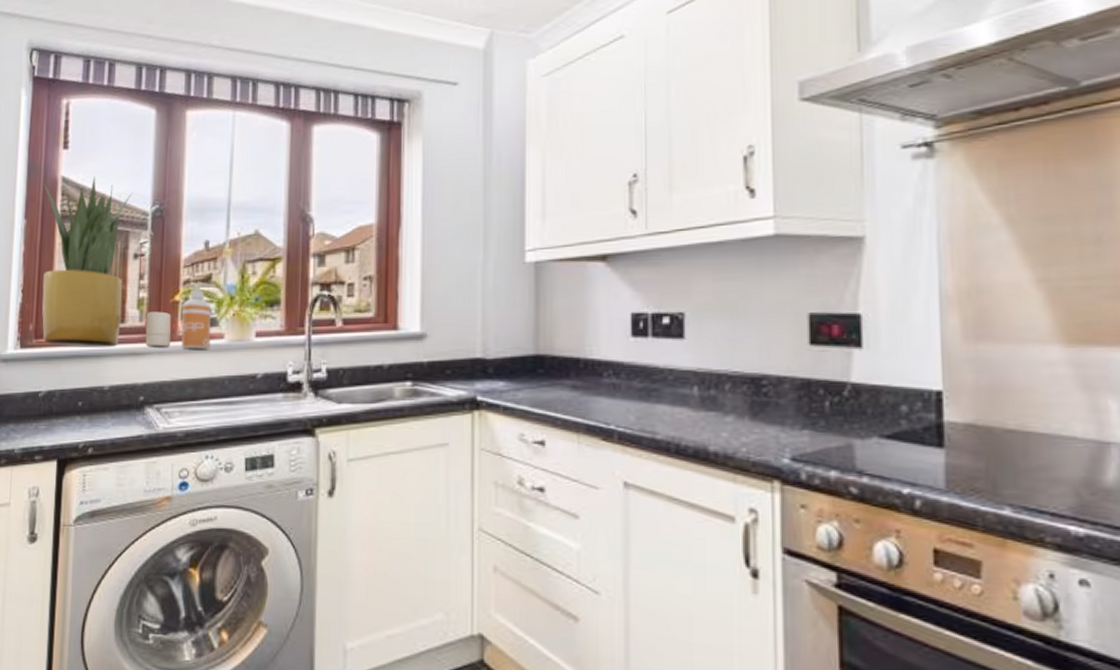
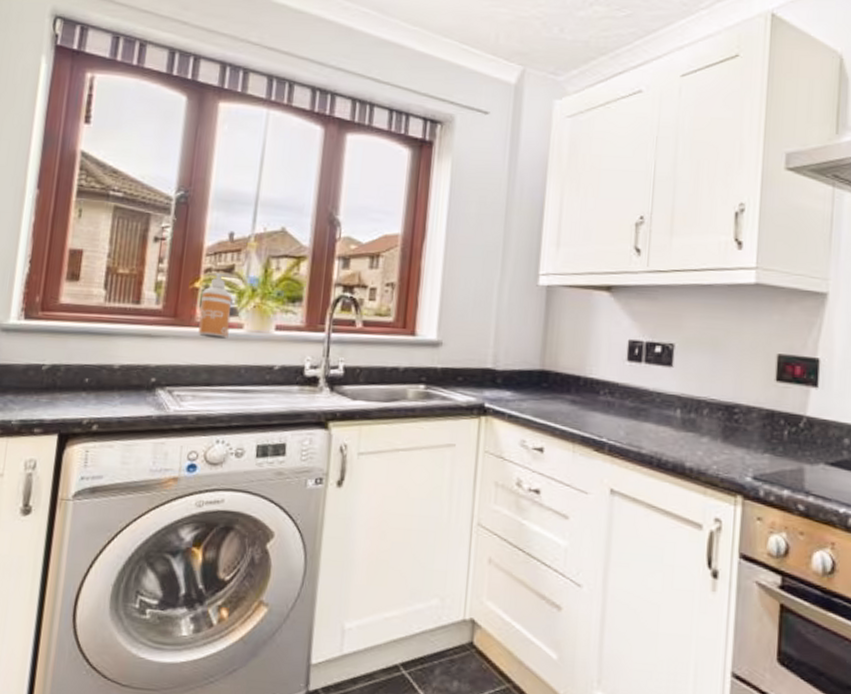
planter: present [42,176,132,349] -> none [50,151,156,328]
candle: present [145,311,171,349] -> none [160,295,190,333]

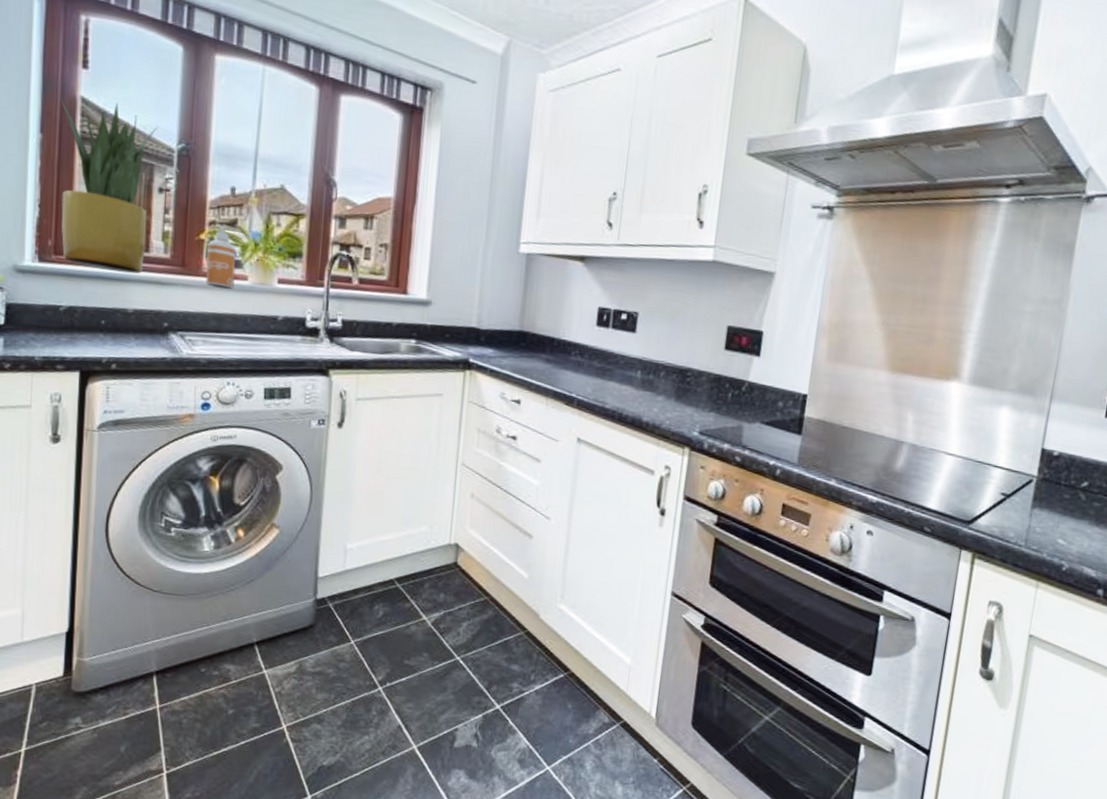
planter: none [50,151,156,328] -> present [59,96,157,274]

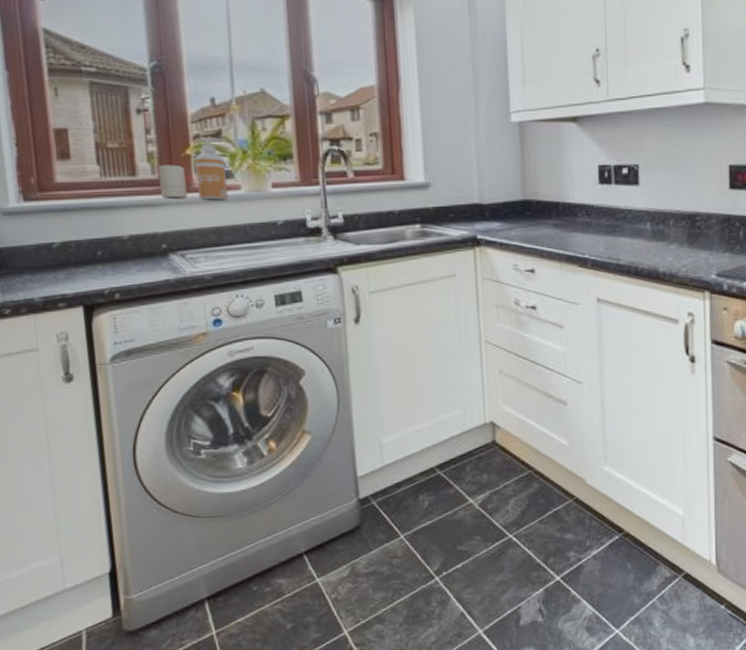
planter: present [59,96,157,274] -> none [19,29,133,201]
candle: none [169,245,196,282] -> present [158,165,188,200]

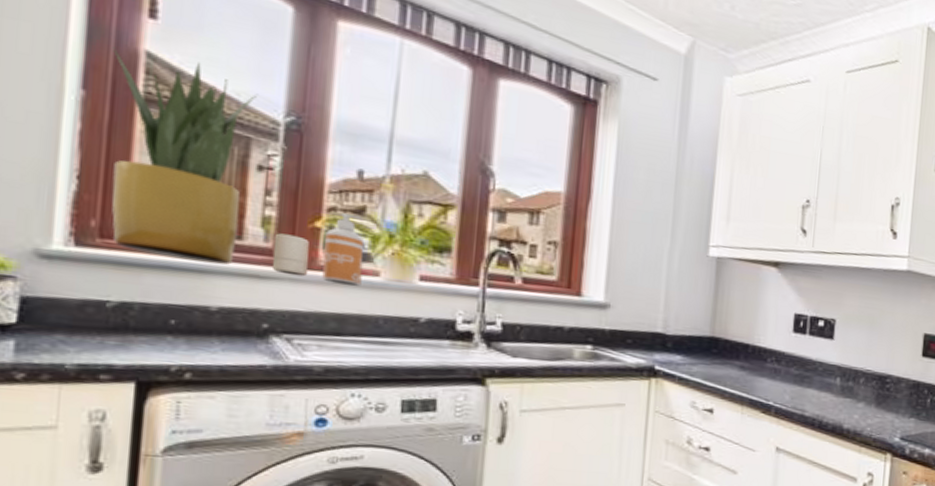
planter: none [19,29,133,201] -> present [111,47,257,265]

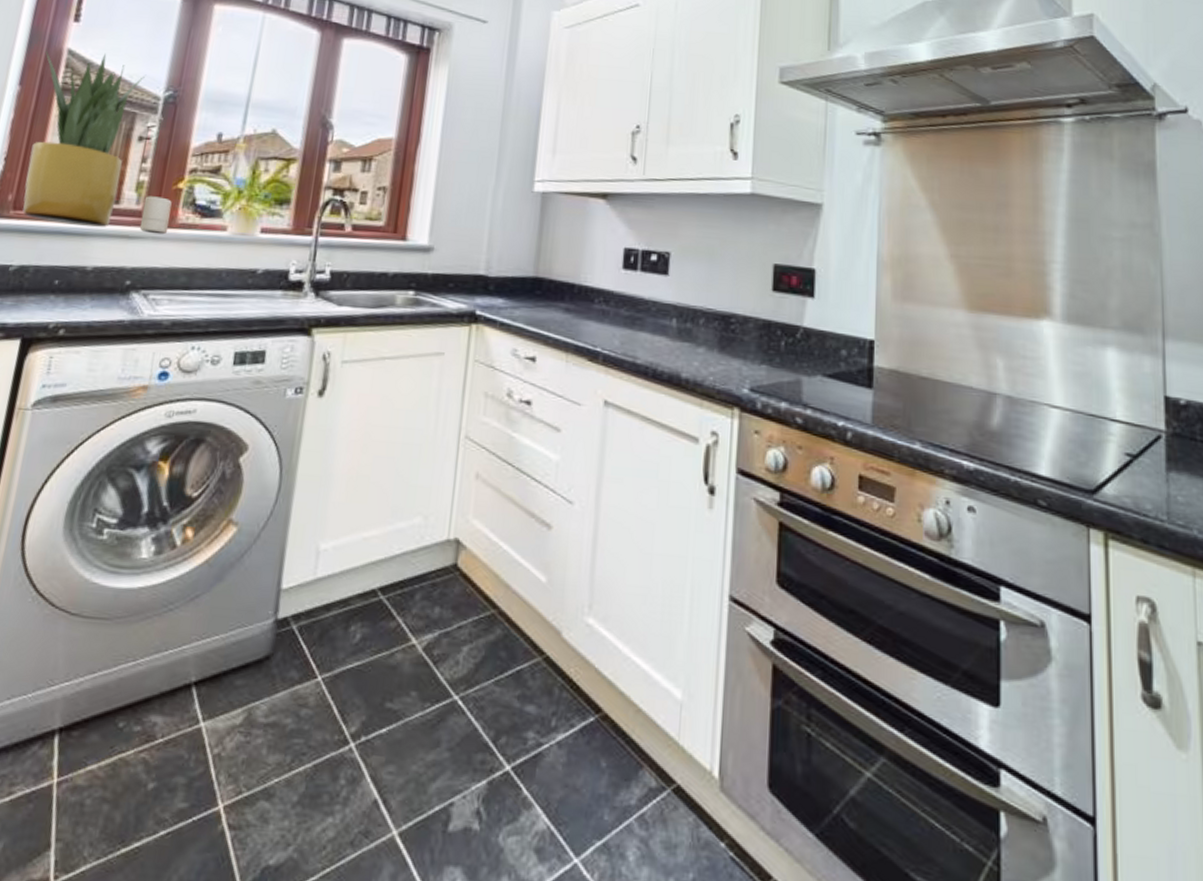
soap dispenser: present [322,213,365,287] -> none [179,174,217,242]

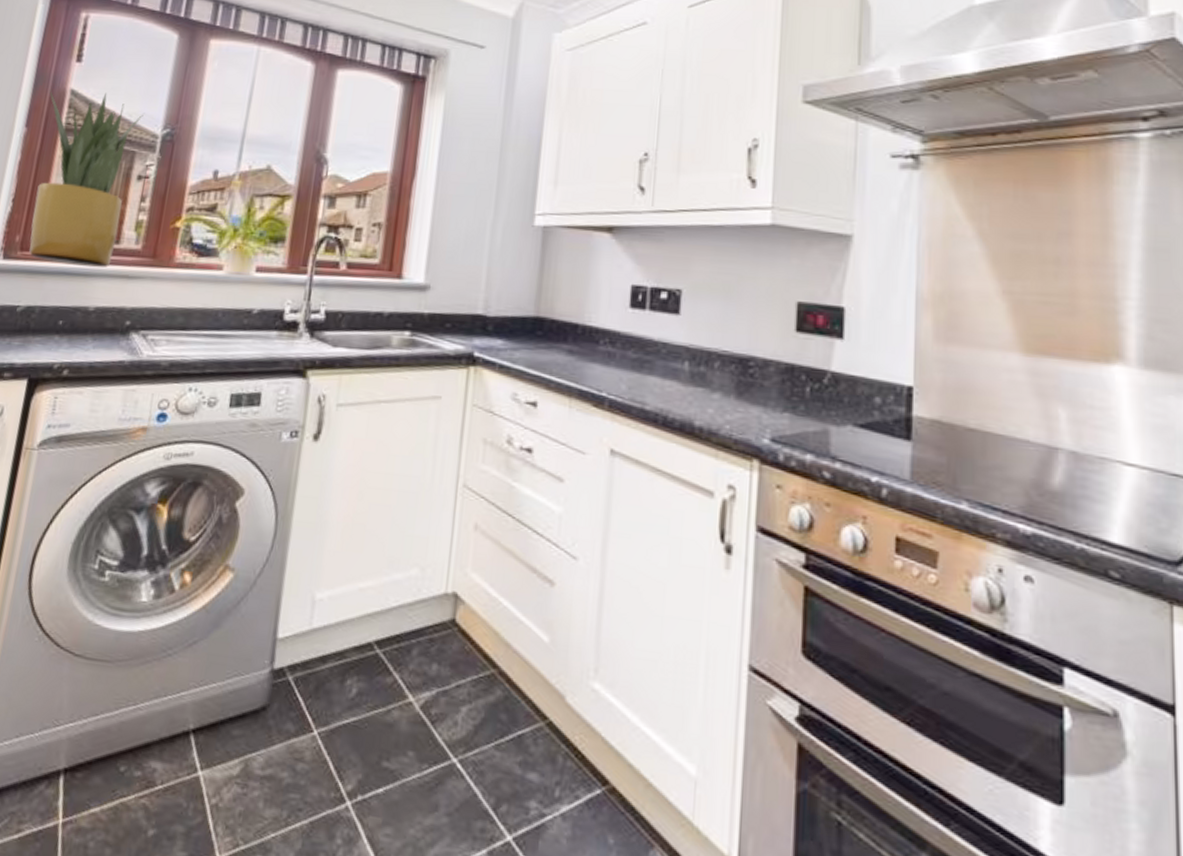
candle: present [139,196,172,235] -> none [138,235,170,274]

